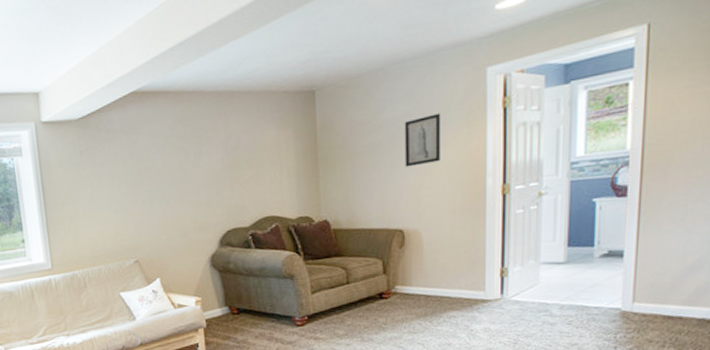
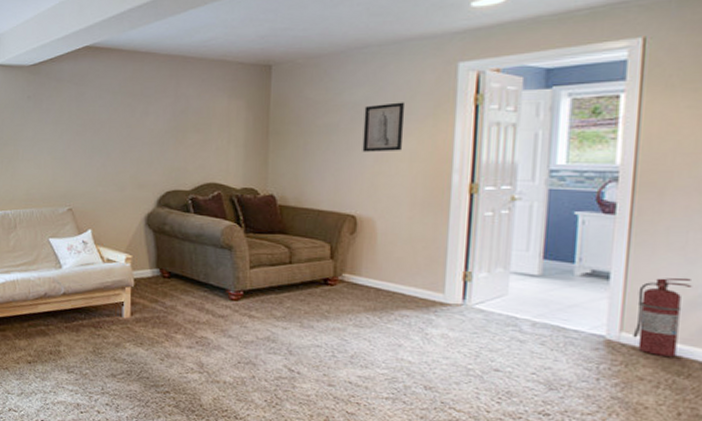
fire extinguisher: none [643,245,691,319] -> present [633,277,692,357]

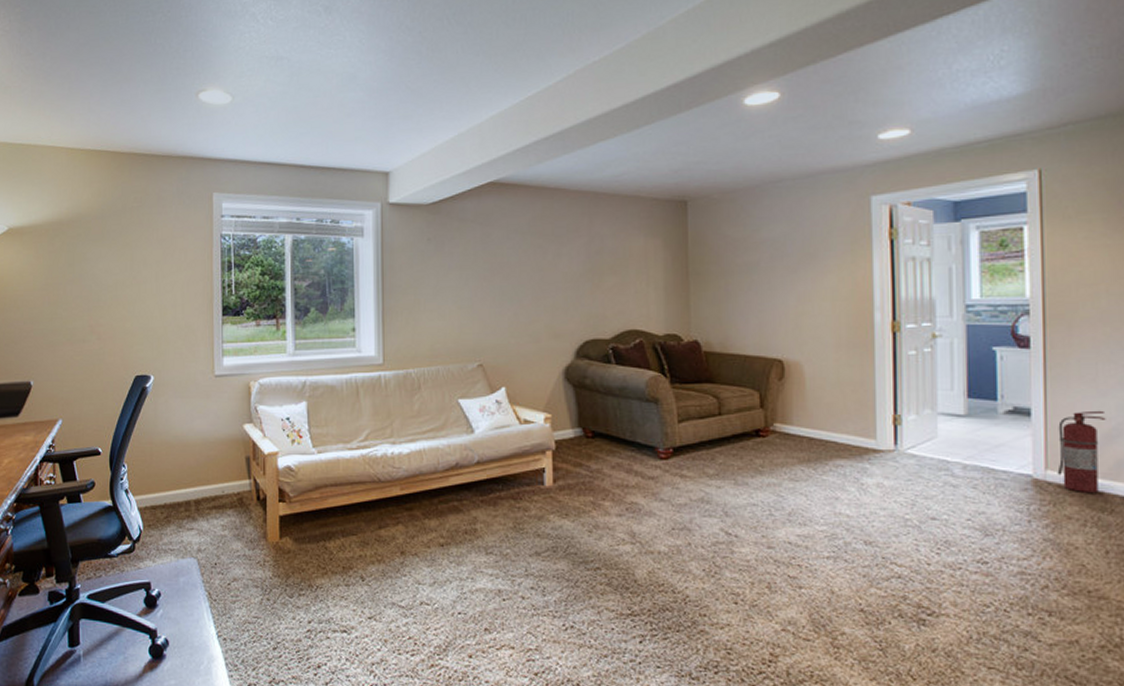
wall art: present [362,102,406,152] -> none [783,238,824,292]

